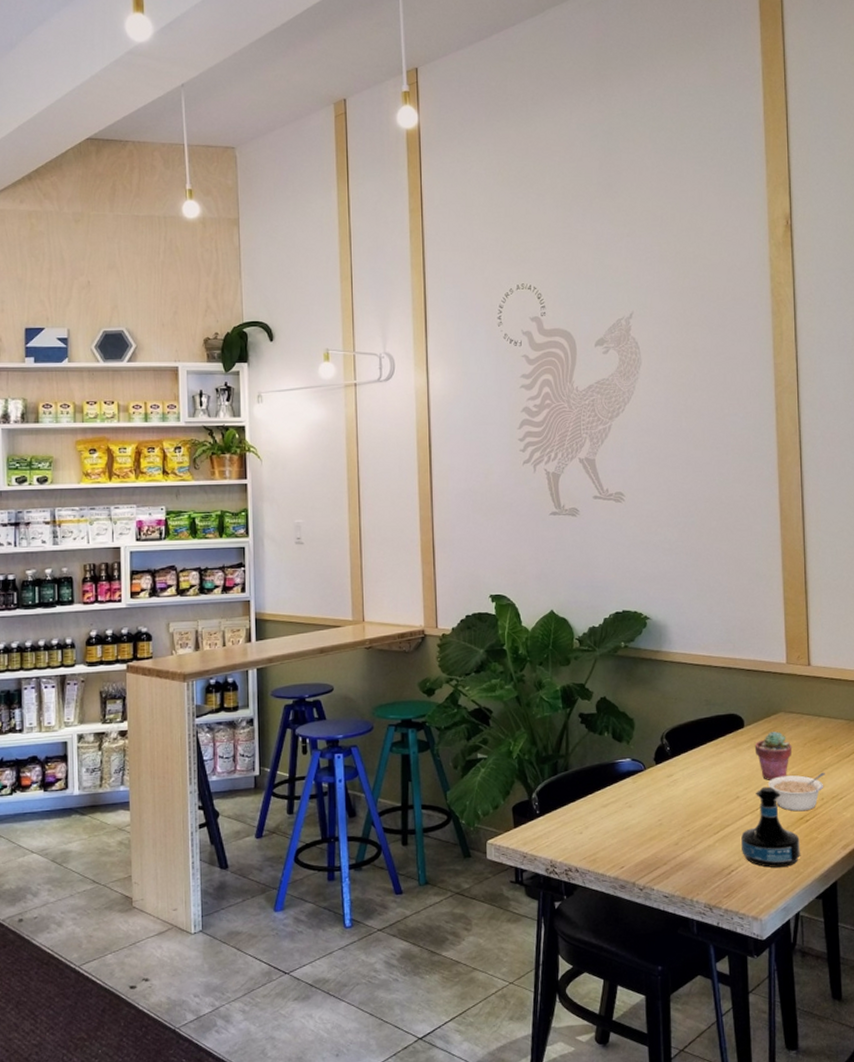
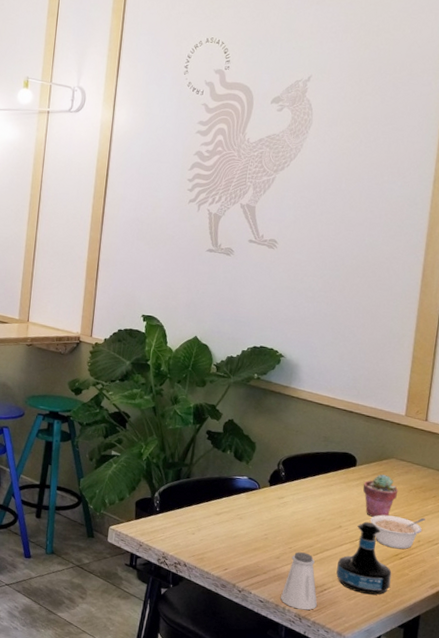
saltshaker: none [686,833,727,899] -> present [281,552,318,611]

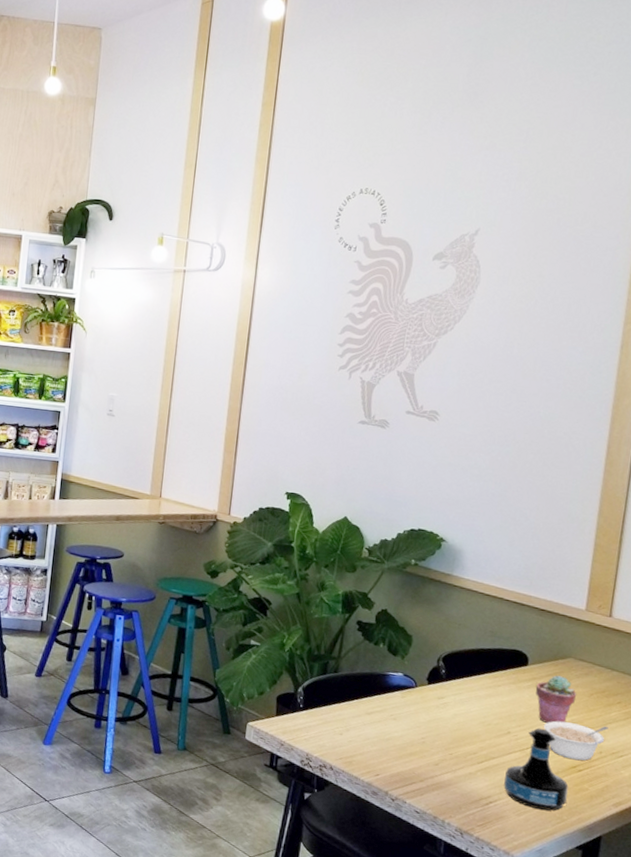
saltshaker: present [281,552,318,611] -> none [439,759,482,825]

